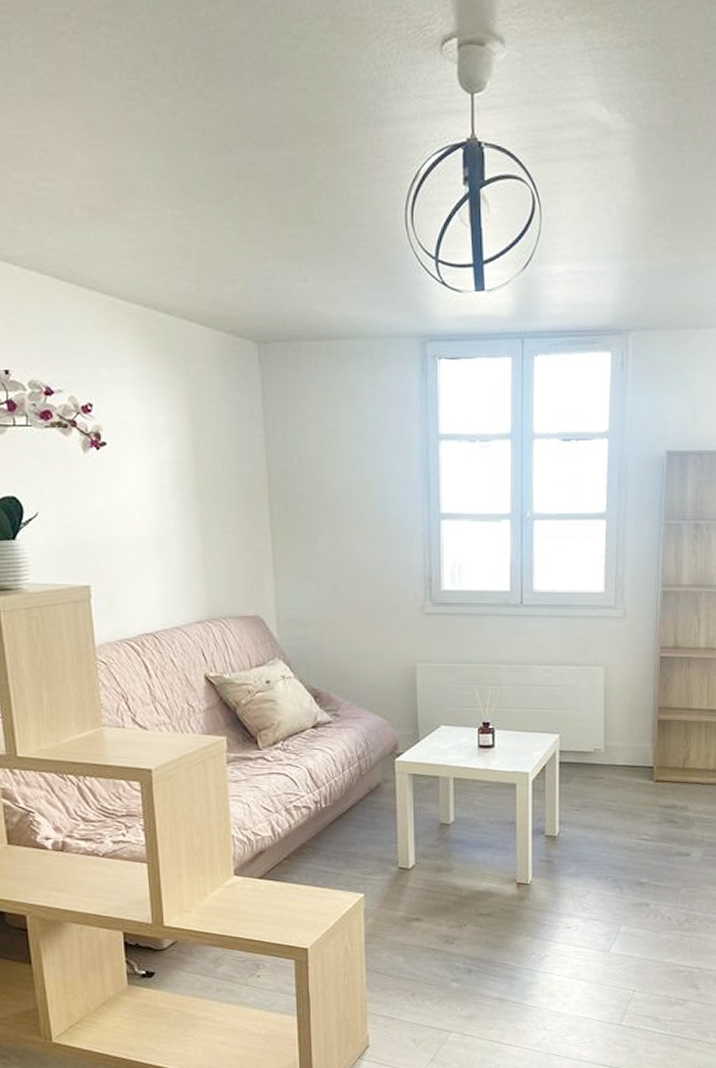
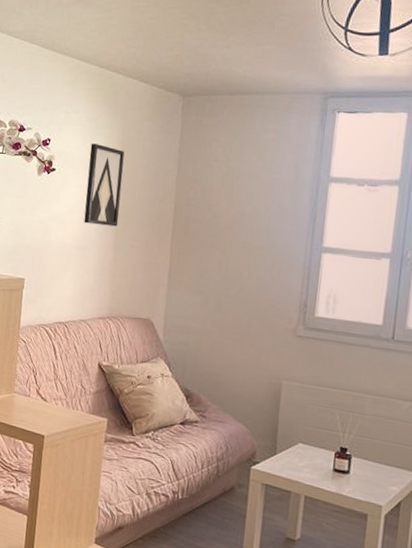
wall art: none [149,407,201,510] -> present [84,143,125,227]

